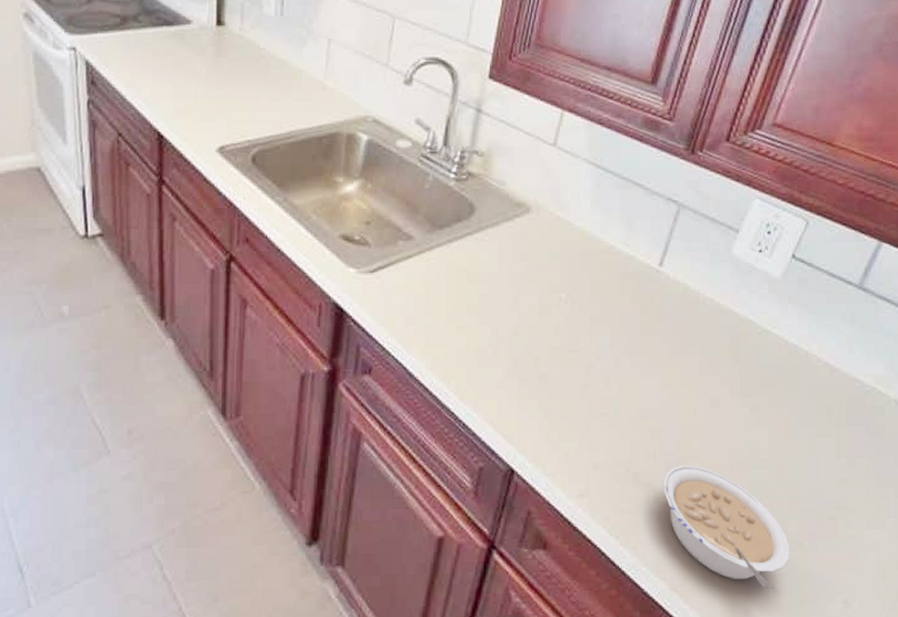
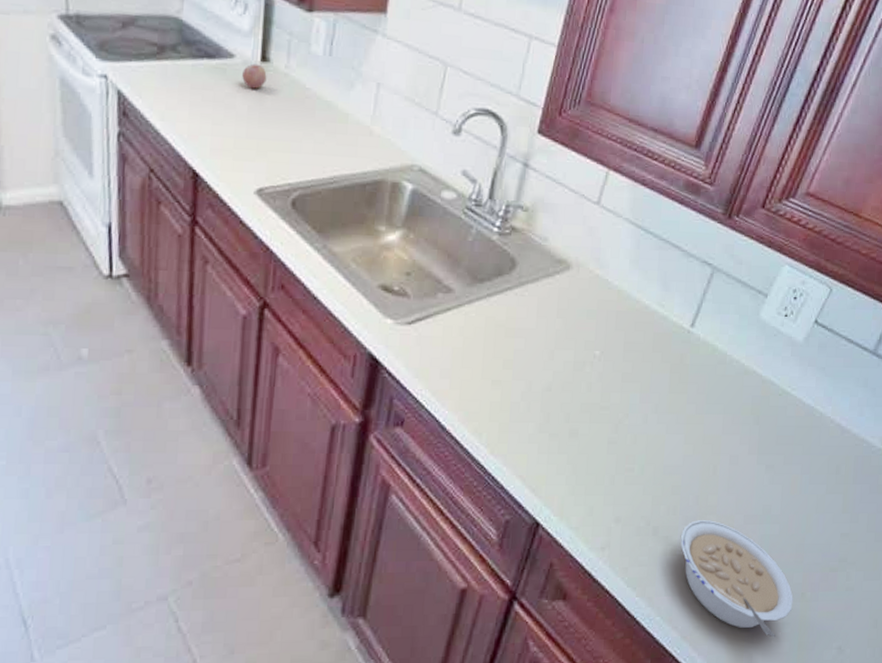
fruit: none [200,28,223,52] -> present [242,63,267,89]

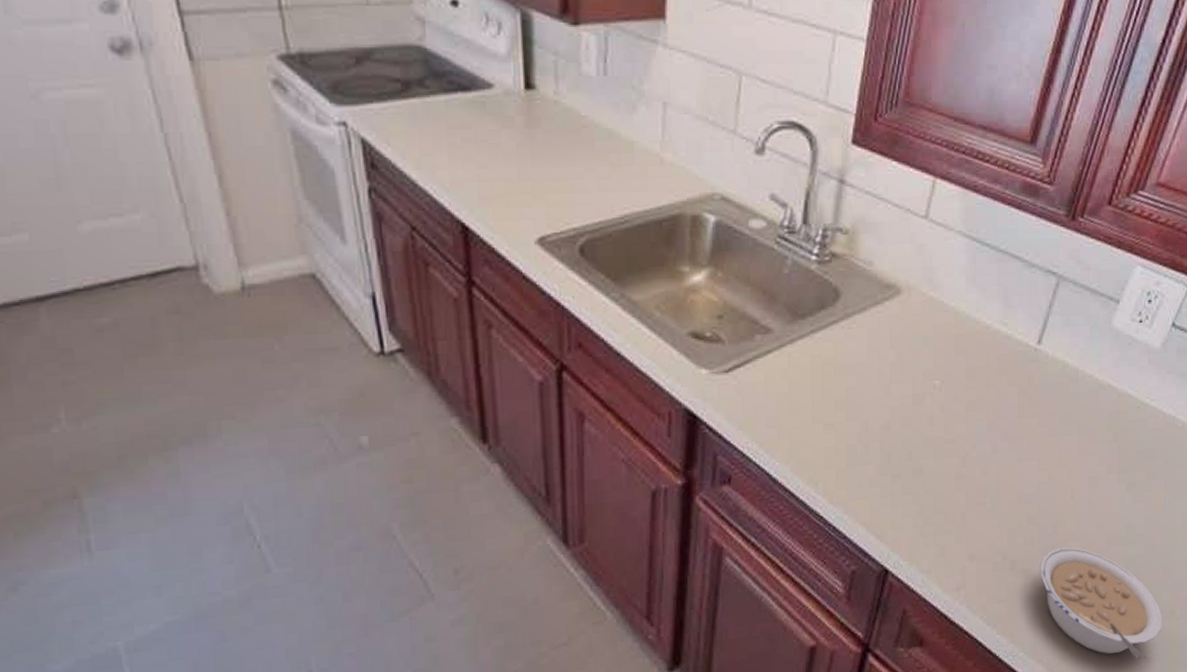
fruit: present [242,63,267,89] -> none [505,92,534,122]

